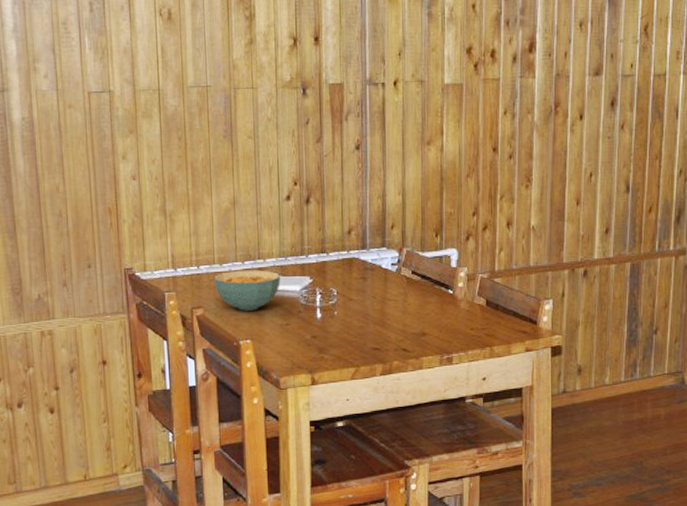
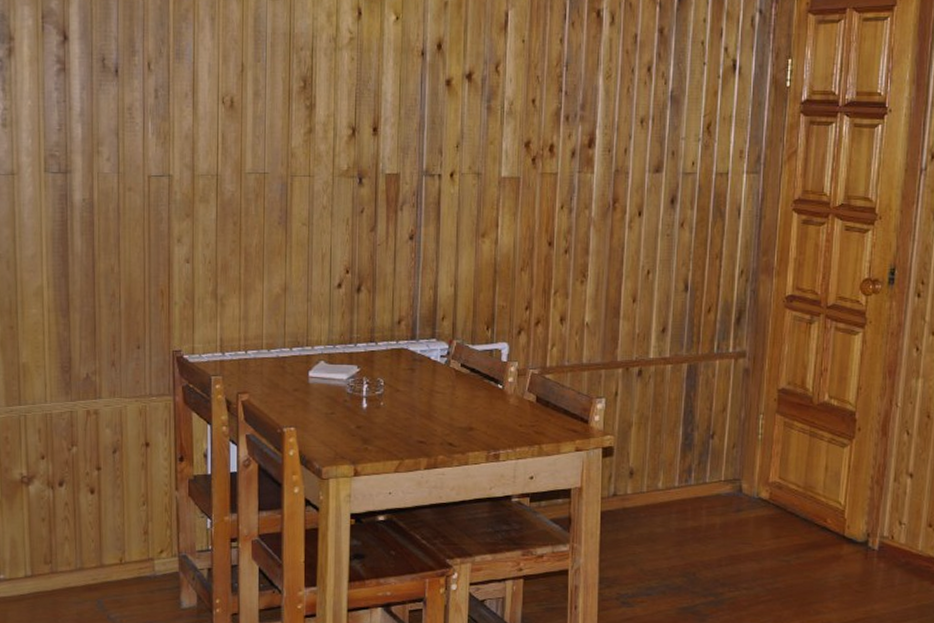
cereal bowl: present [213,270,280,311] -> none [260,356,327,398]

